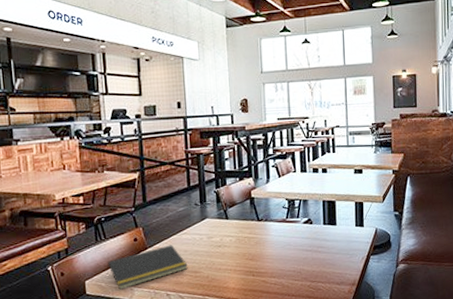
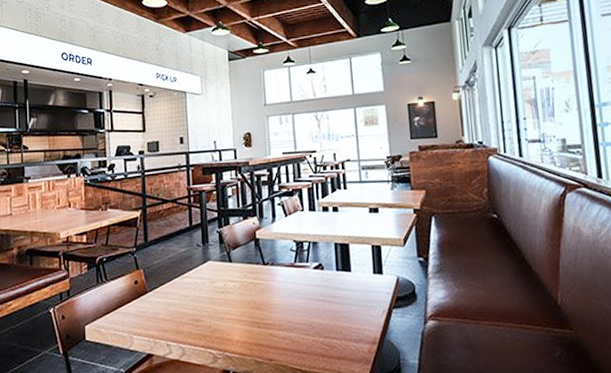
notepad: present [106,245,188,290] -> none [106,289,189,337]

